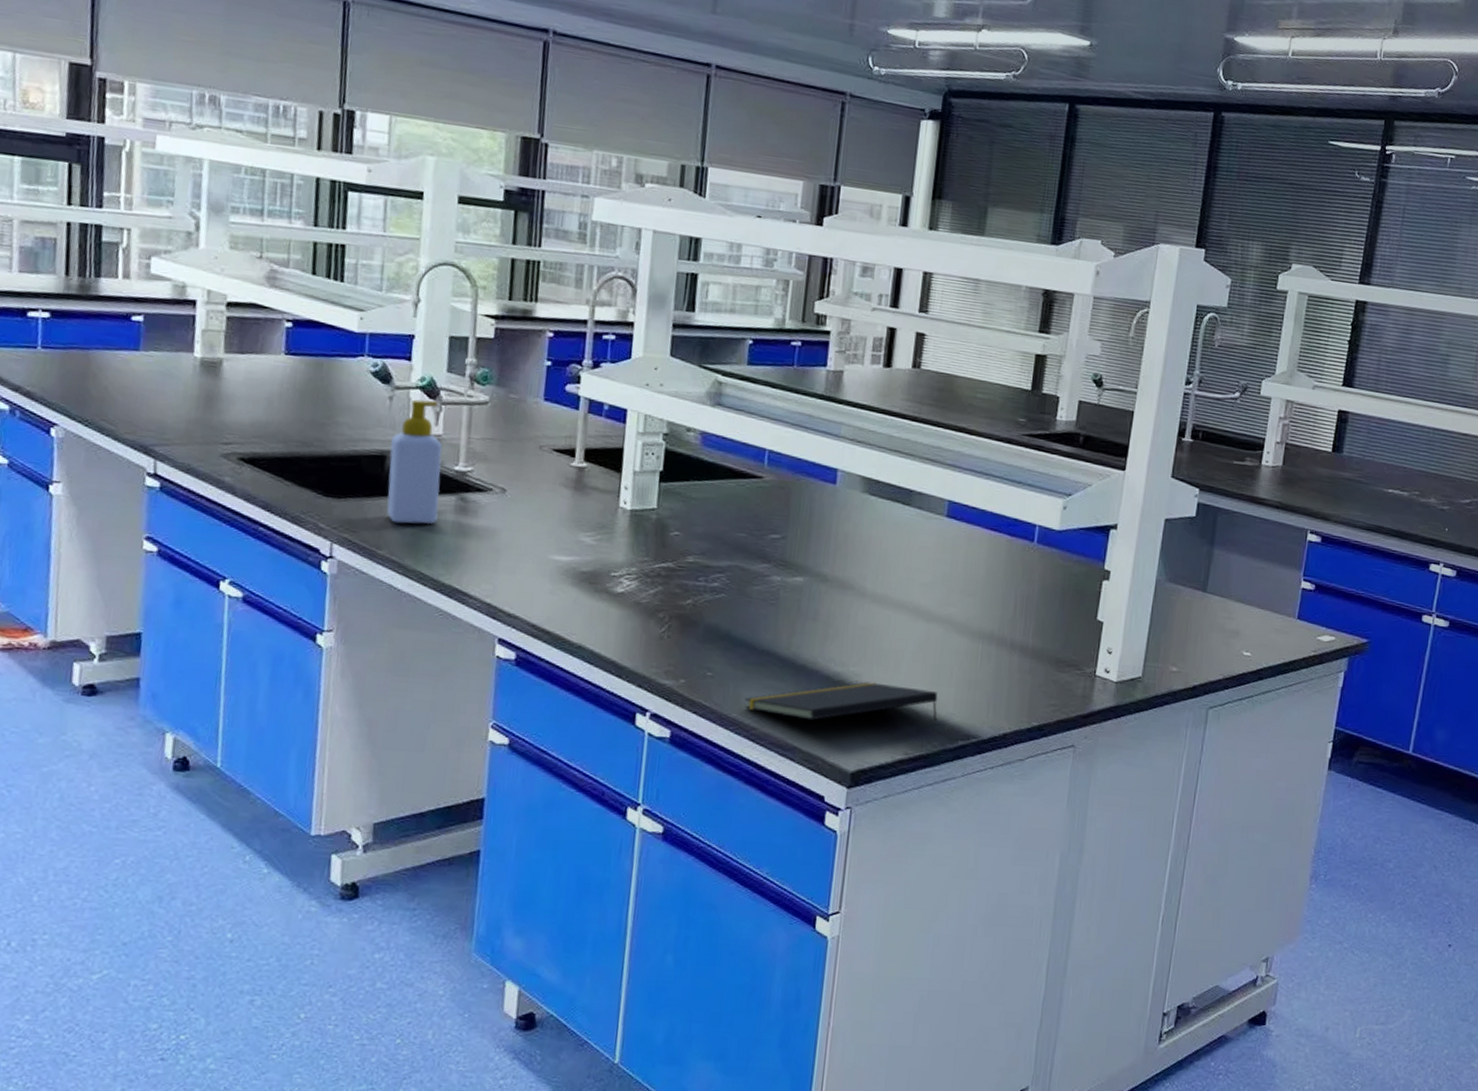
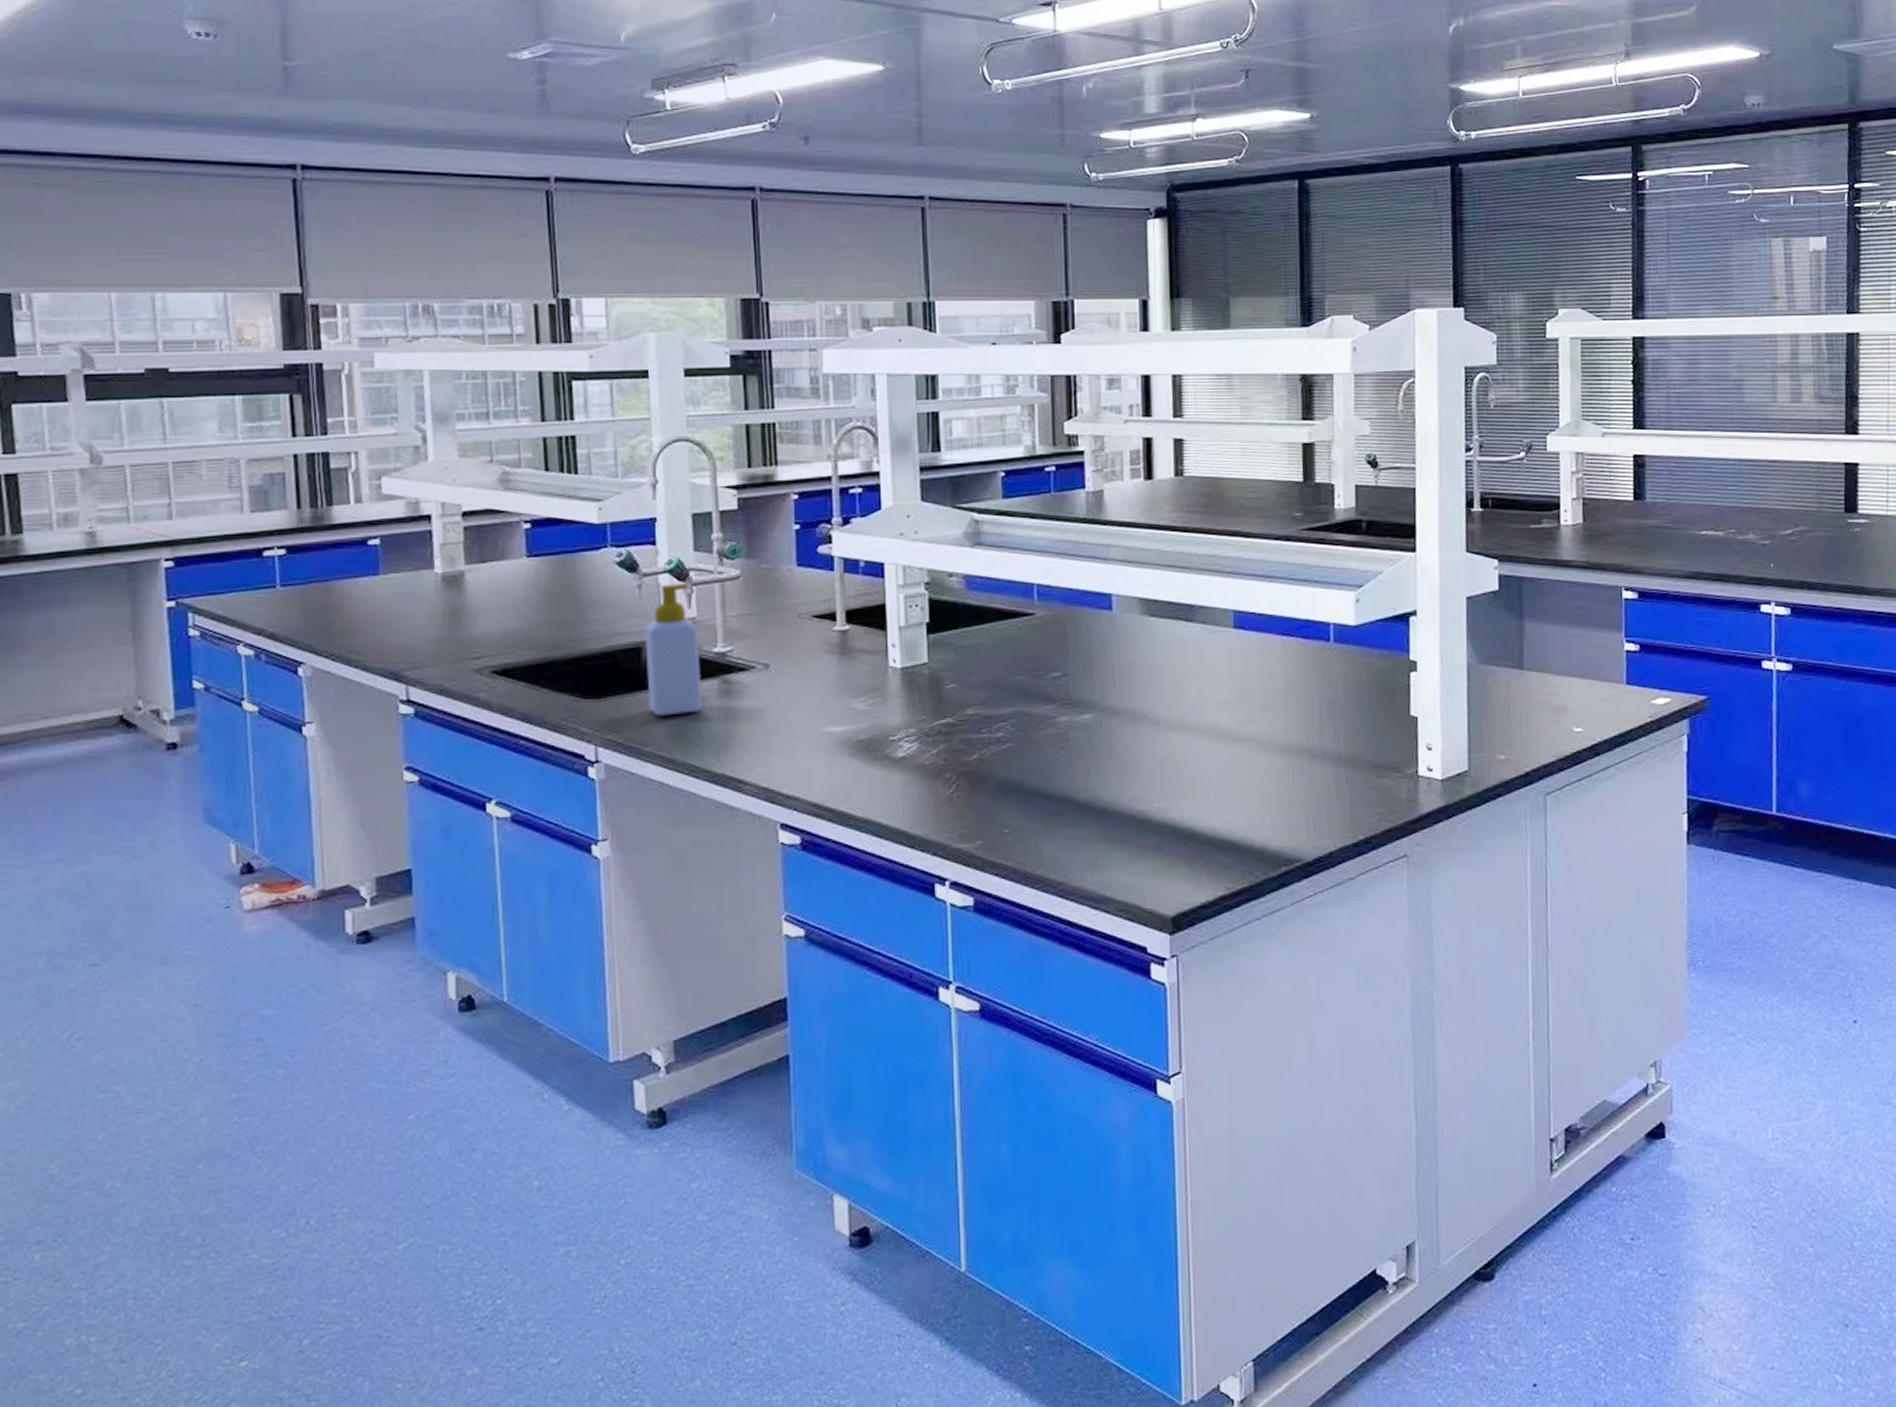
notepad: present [744,681,938,721] -> none [1047,816,1256,867]

